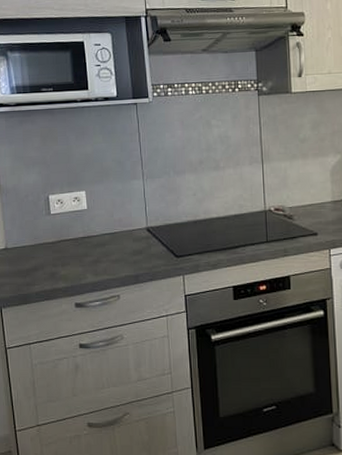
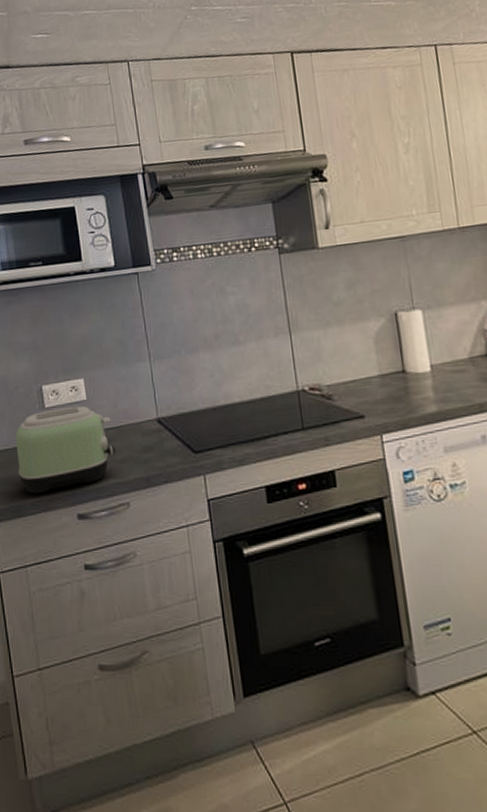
toaster: none [24,214,110,285] -> present [15,405,116,494]

